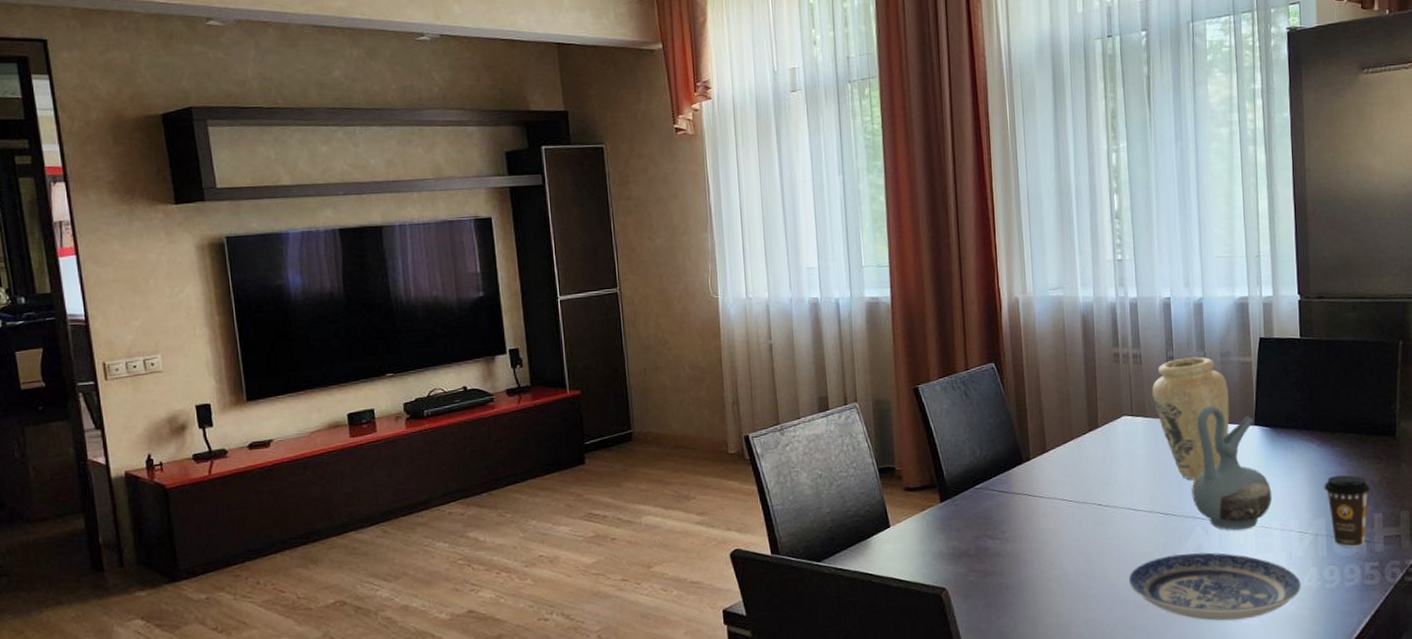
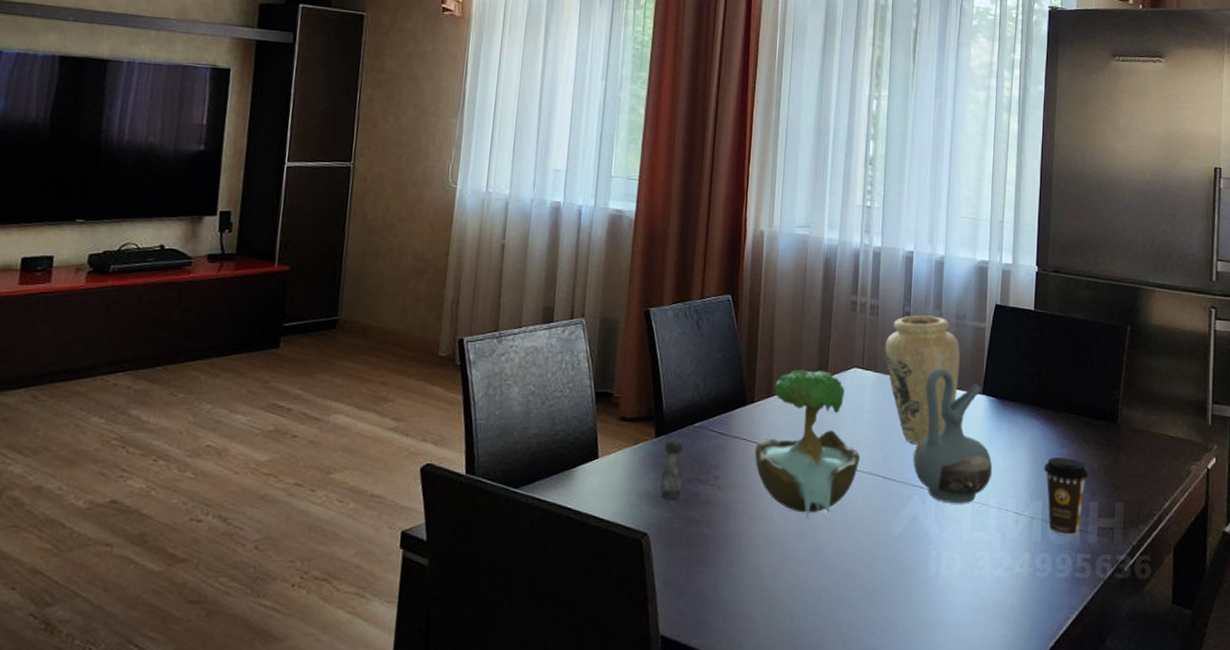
salt shaker: none [950,501,974,556] -> present [659,439,685,500]
flower: none [1036,423,1140,560] -> present [754,369,860,520]
plate: present [1128,552,1301,621] -> none [839,523,1012,602]

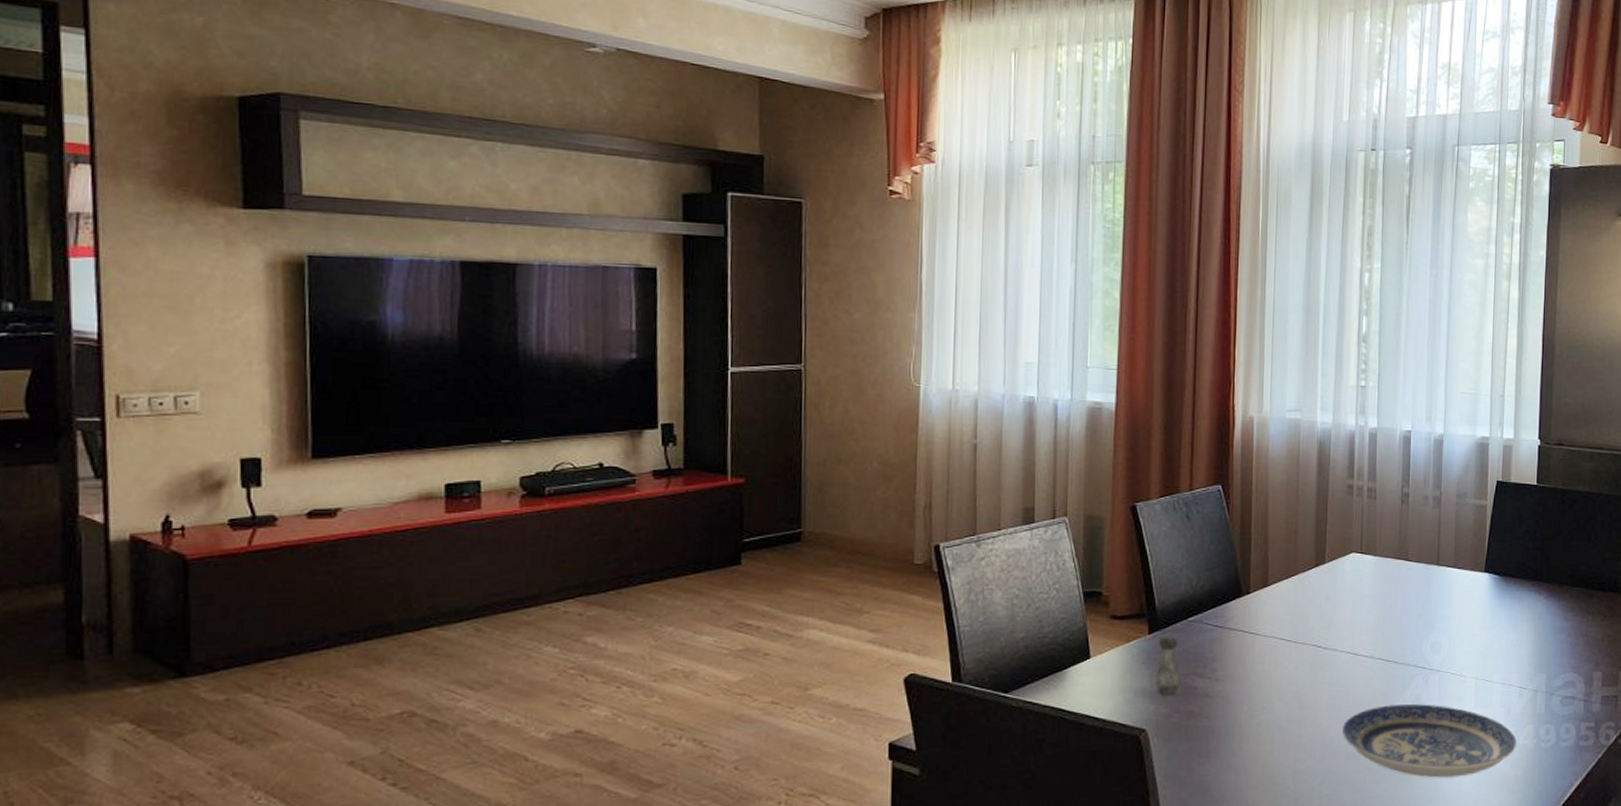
flower: present [754,369,860,520] -> none [1252,558,1361,707]
plate: none [839,523,1012,602] -> present [1342,704,1516,778]
vase: present [885,315,960,444] -> none [1384,495,1461,626]
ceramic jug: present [913,368,993,504] -> none [1415,548,1496,682]
coffee cup: present [1044,457,1089,535] -> none [1547,630,1593,706]

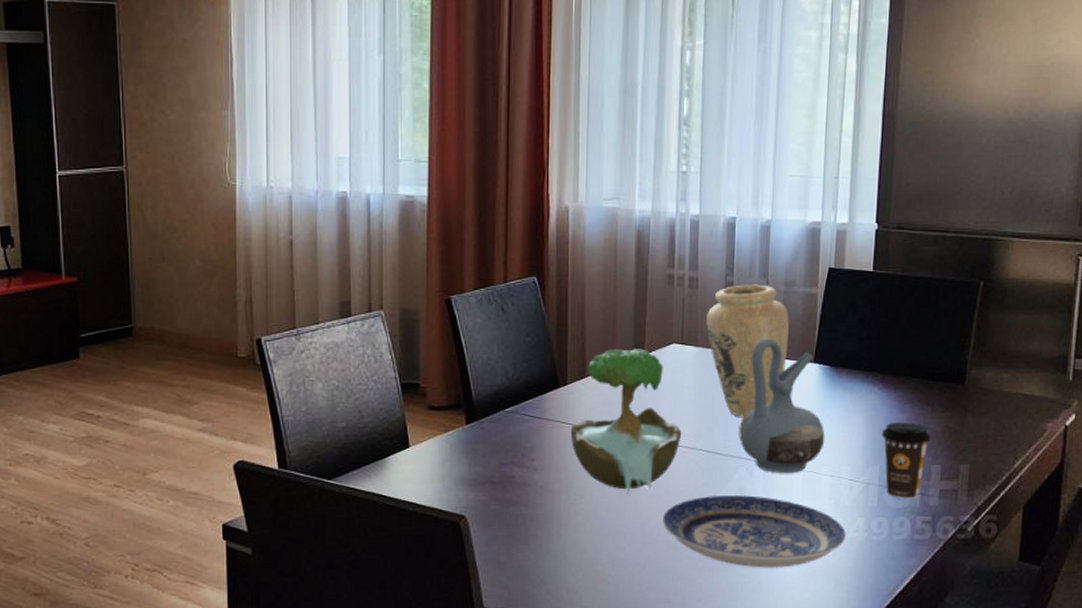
salt shaker: present [1155,634,1181,695] -> none [474,424,499,483]
flower: none [1252,558,1361,707] -> present [570,349,682,496]
vase: none [1384,495,1461,626] -> present [706,284,789,417]
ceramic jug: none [1415,548,1496,682] -> present [739,338,825,474]
coffee cup: none [1547,630,1593,706] -> present [881,422,931,499]

